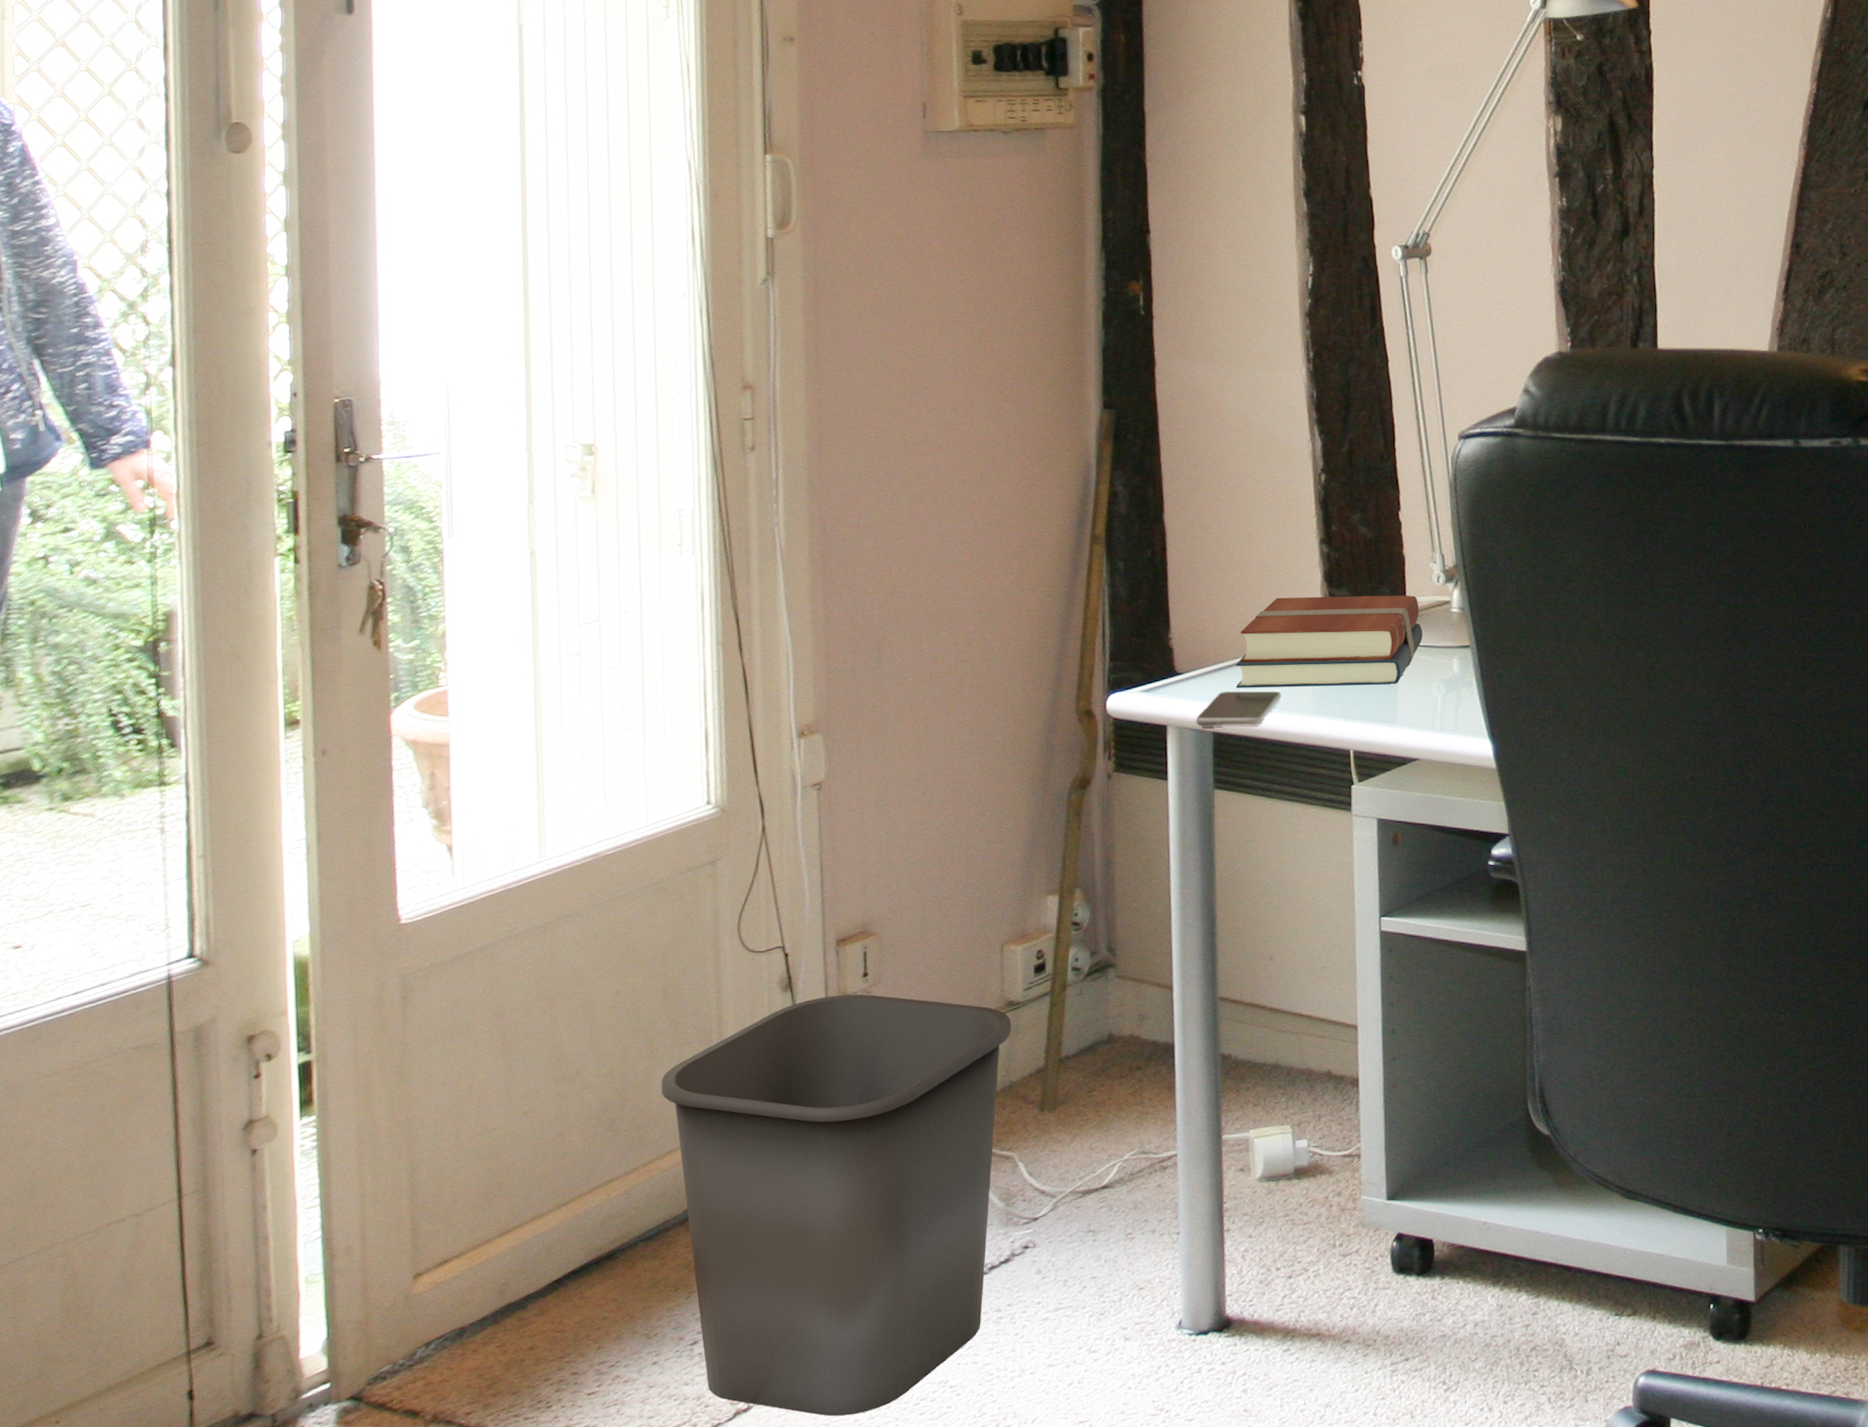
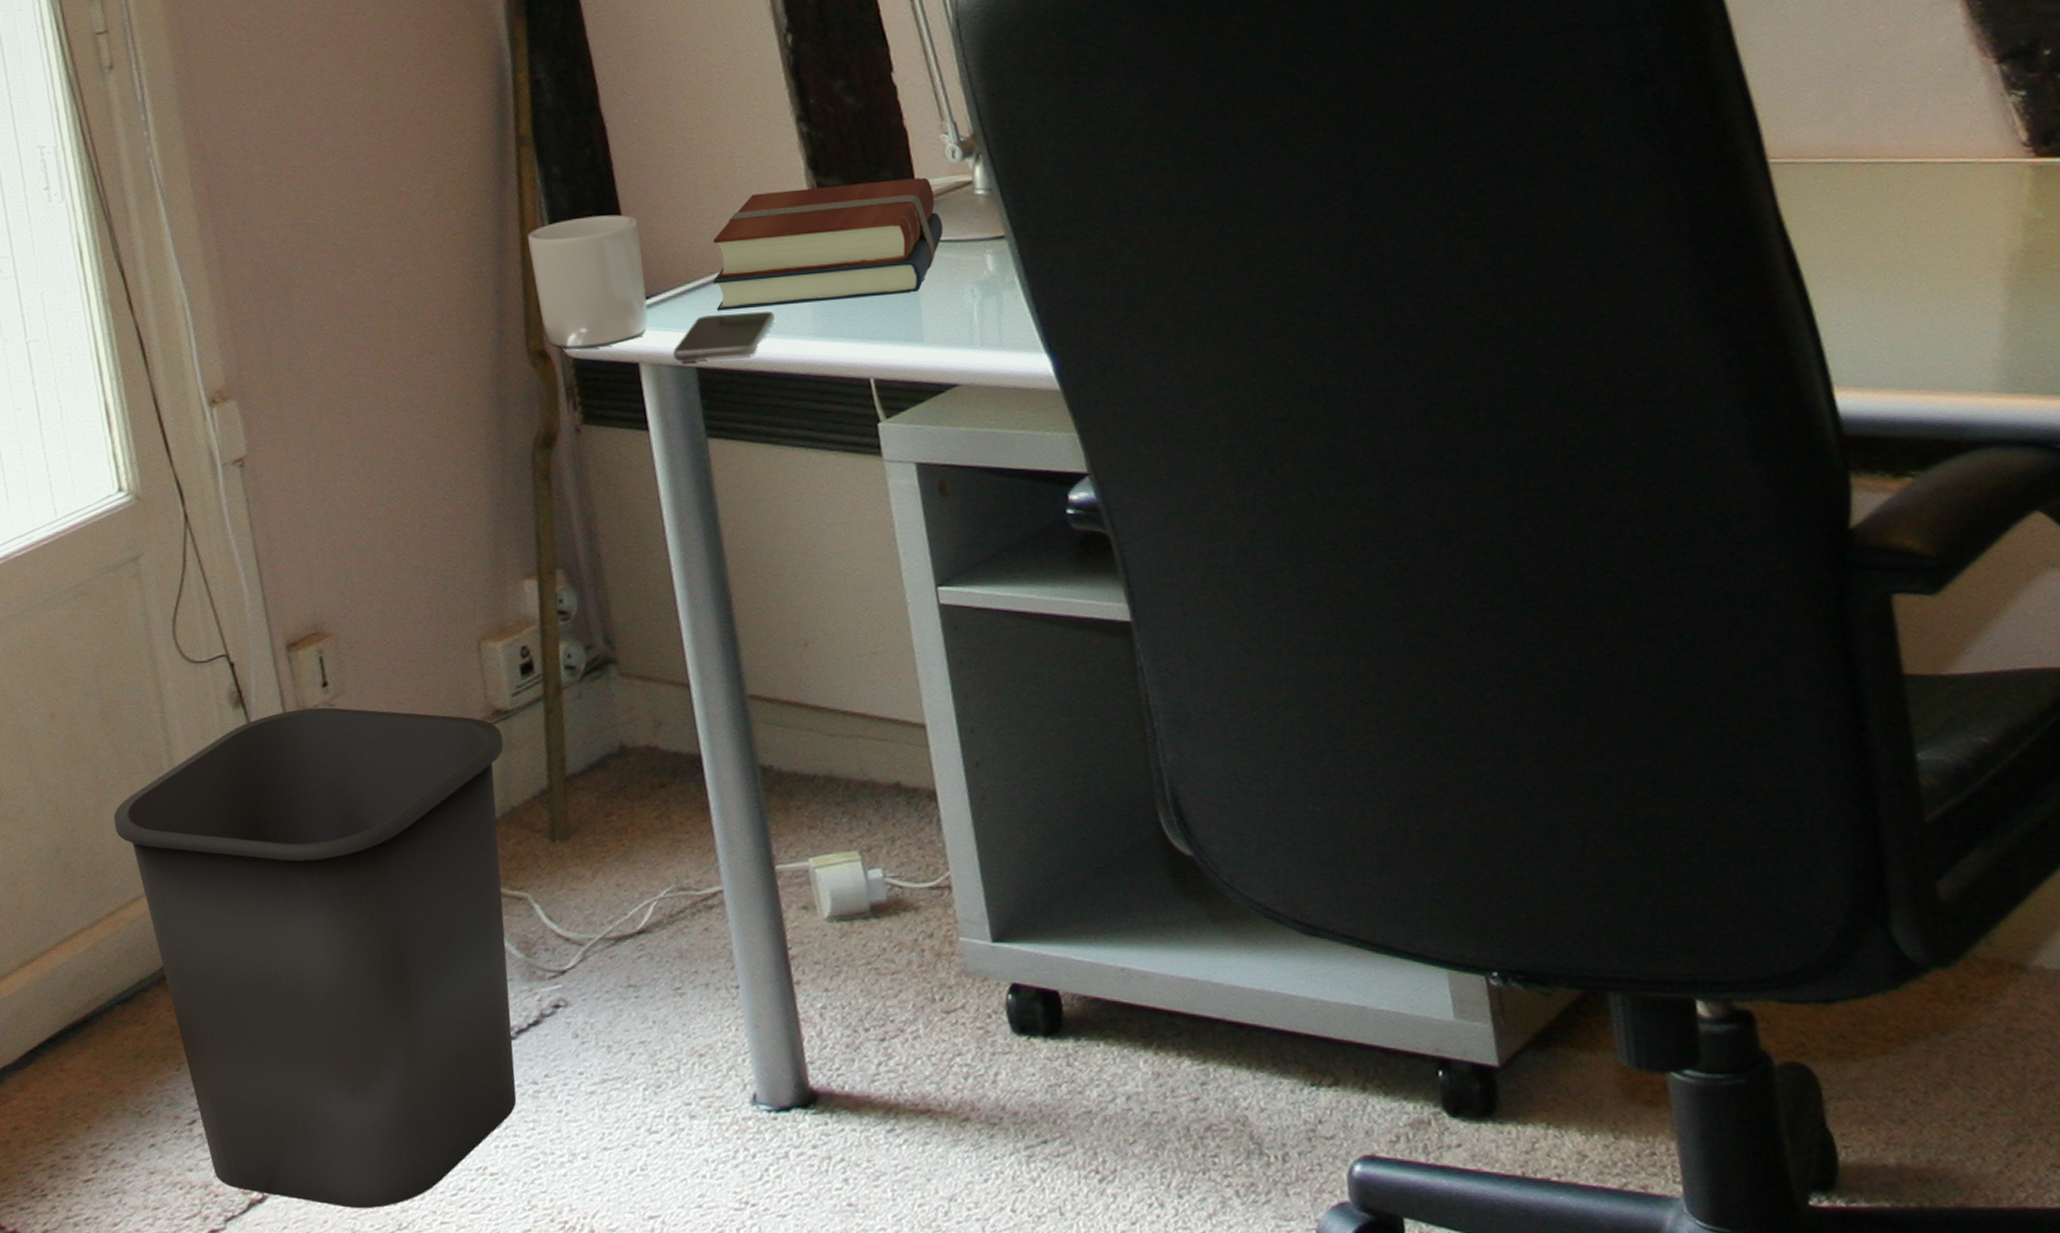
mug: none [1089,605,1181,711] -> present [528,214,648,350]

